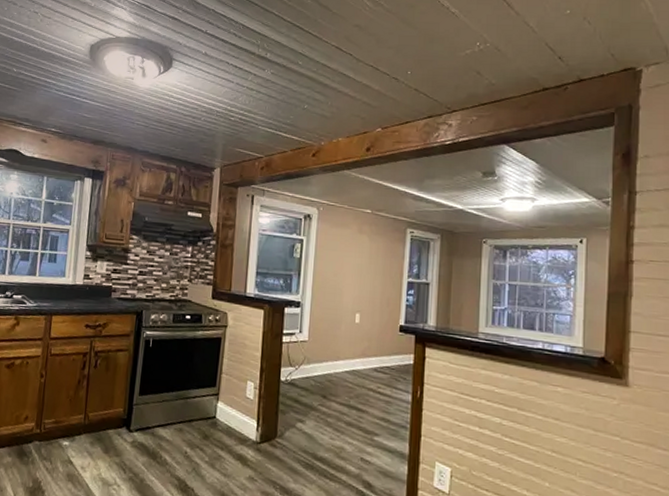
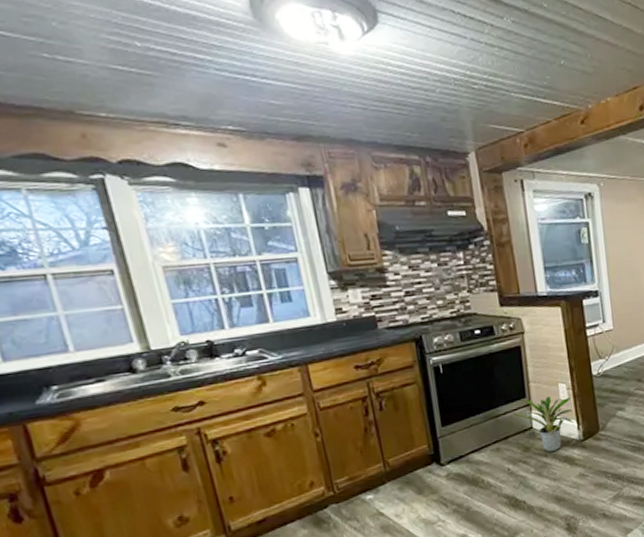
potted plant: none [202,389,256,447] -> present [514,396,573,453]

